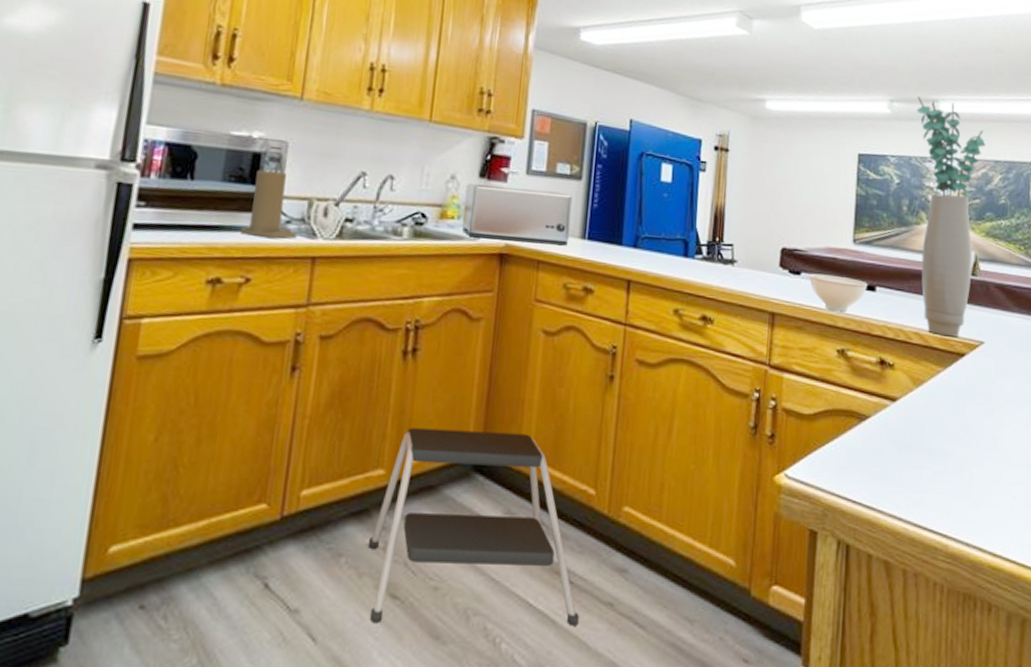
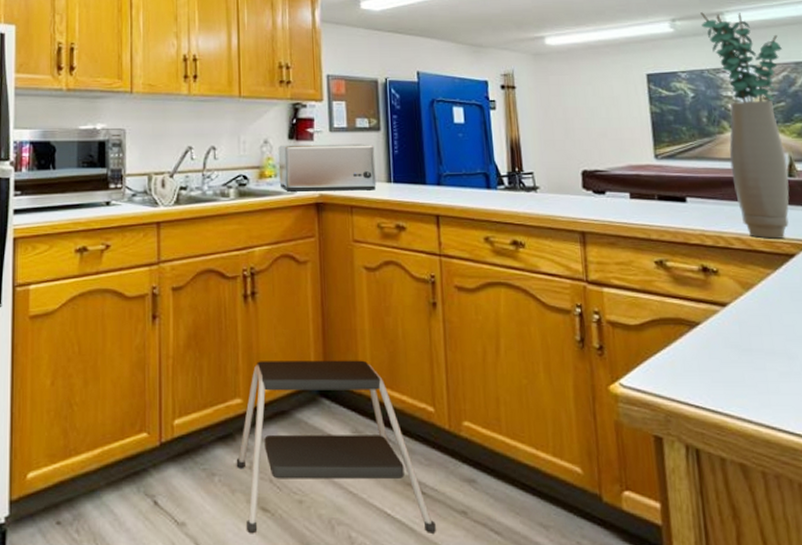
paper towel: present [239,170,298,240] -> none [96,155,143,211]
bowl: present [808,273,868,312] -> none [614,191,677,225]

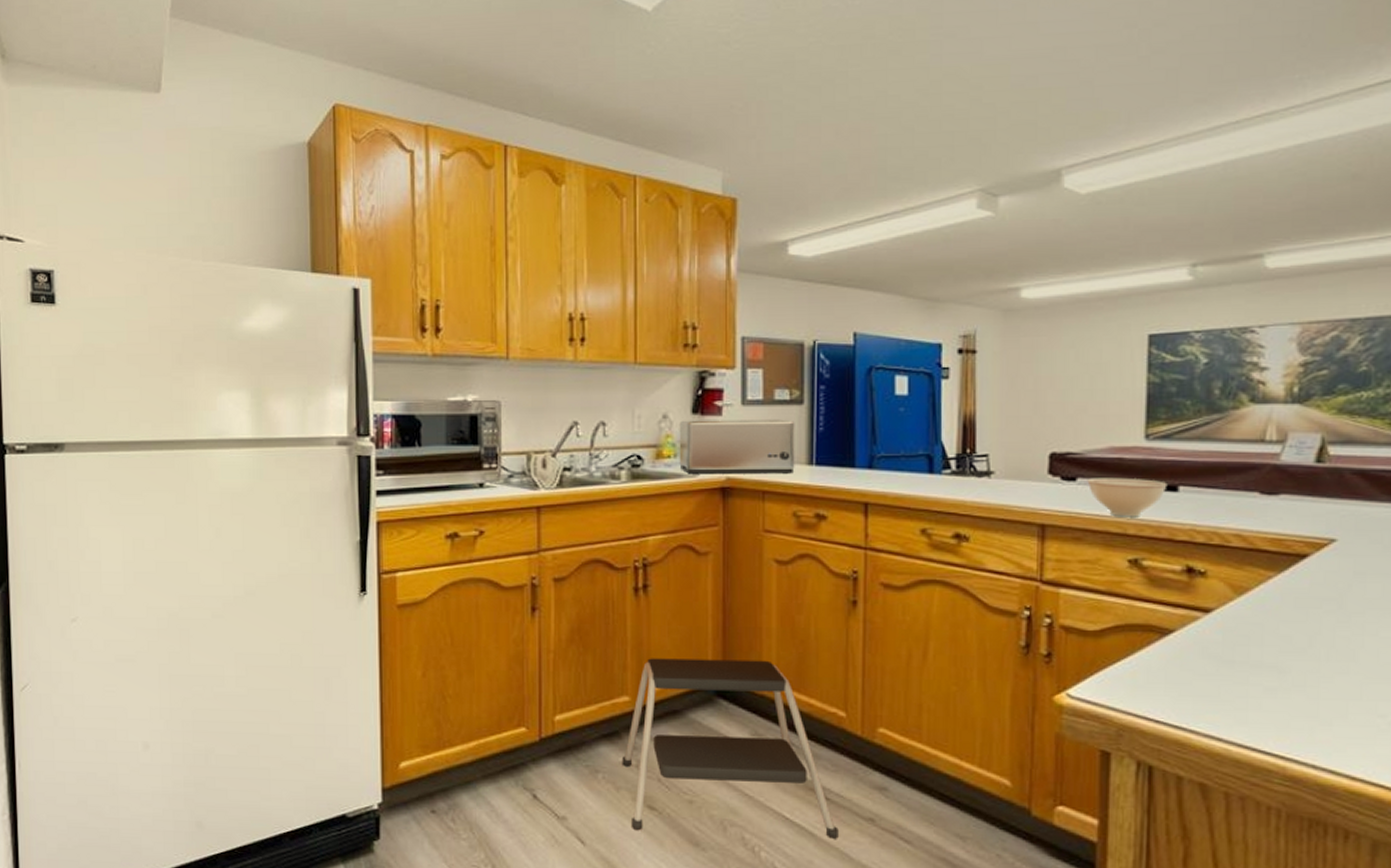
bowl: none [614,191,677,225] -> present [1087,477,1167,517]
vase: present [700,12,790,239] -> none [1232,254,1336,536]

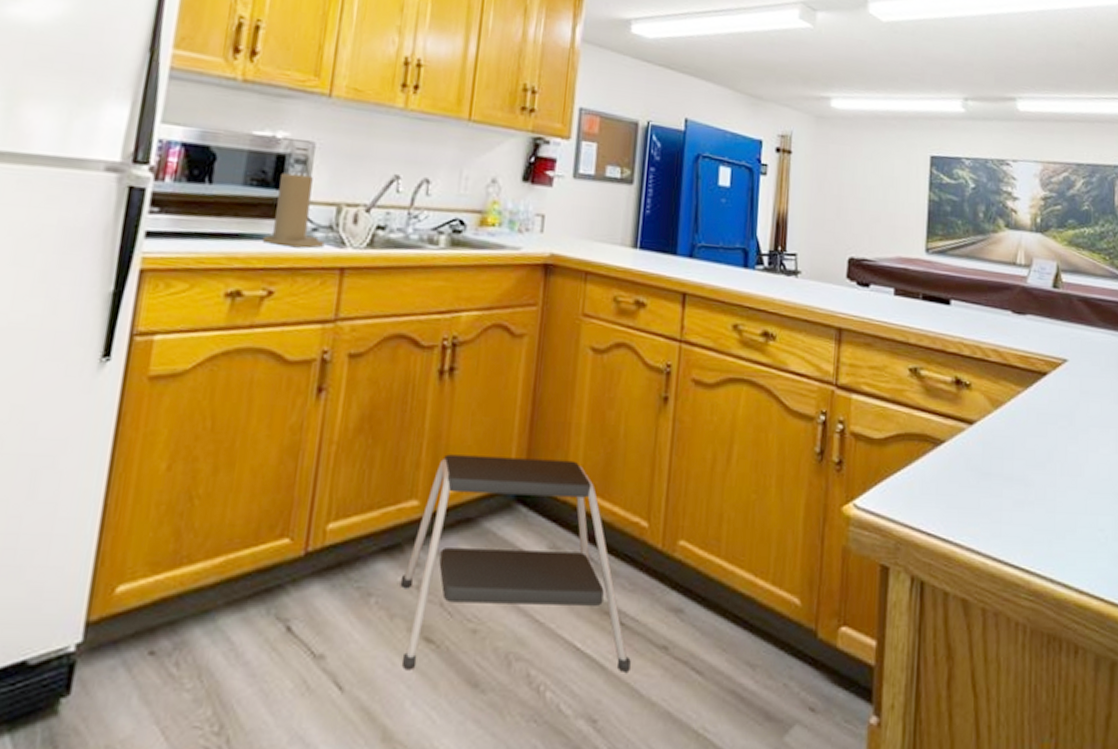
paper towel: none [468,430,521,493] -> present [261,173,325,249]
toaster: present [679,419,795,474] -> none [503,187,624,256]
bowl: present [1087,477,1167,517] -> none [878,285,942,327]

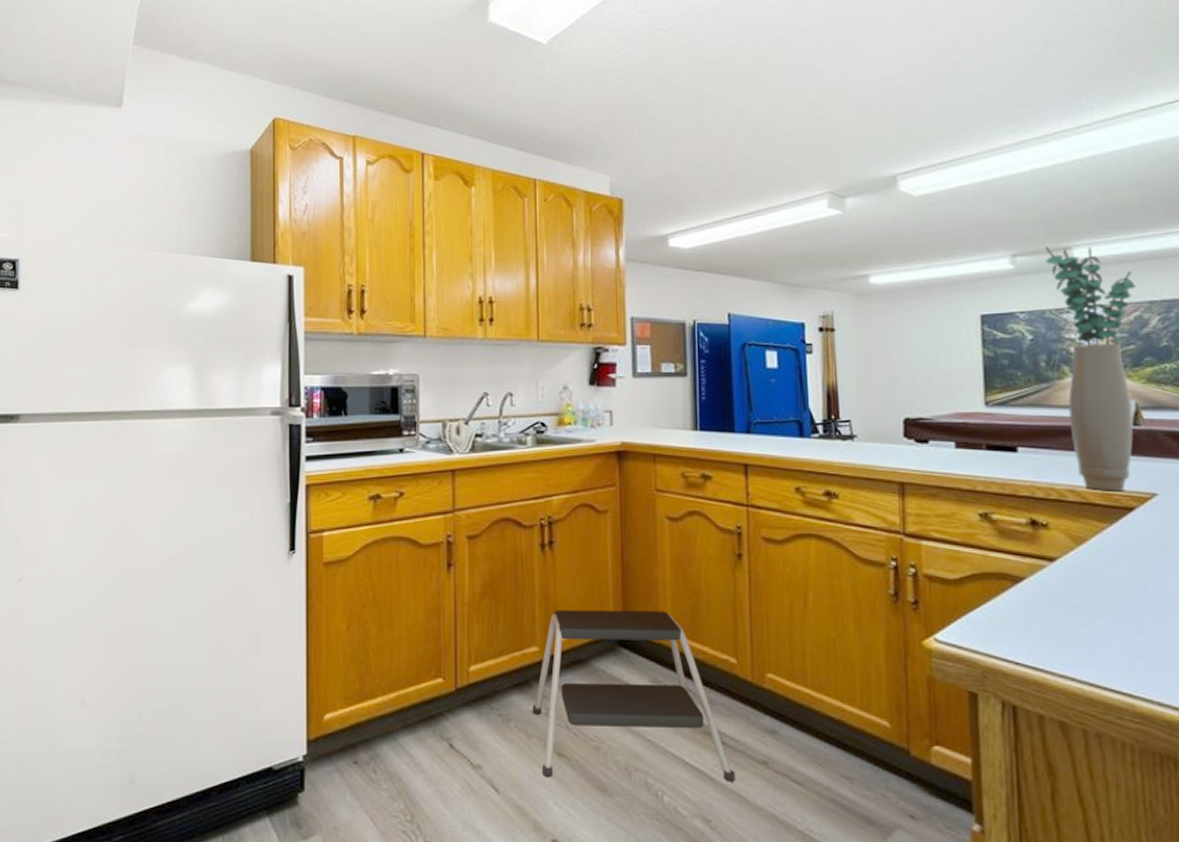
paper towel: present [261,173,325,249] -> none [389,401,437,458]
vase: none [993,94,1067,355] -> present [1045,247,1136,491]

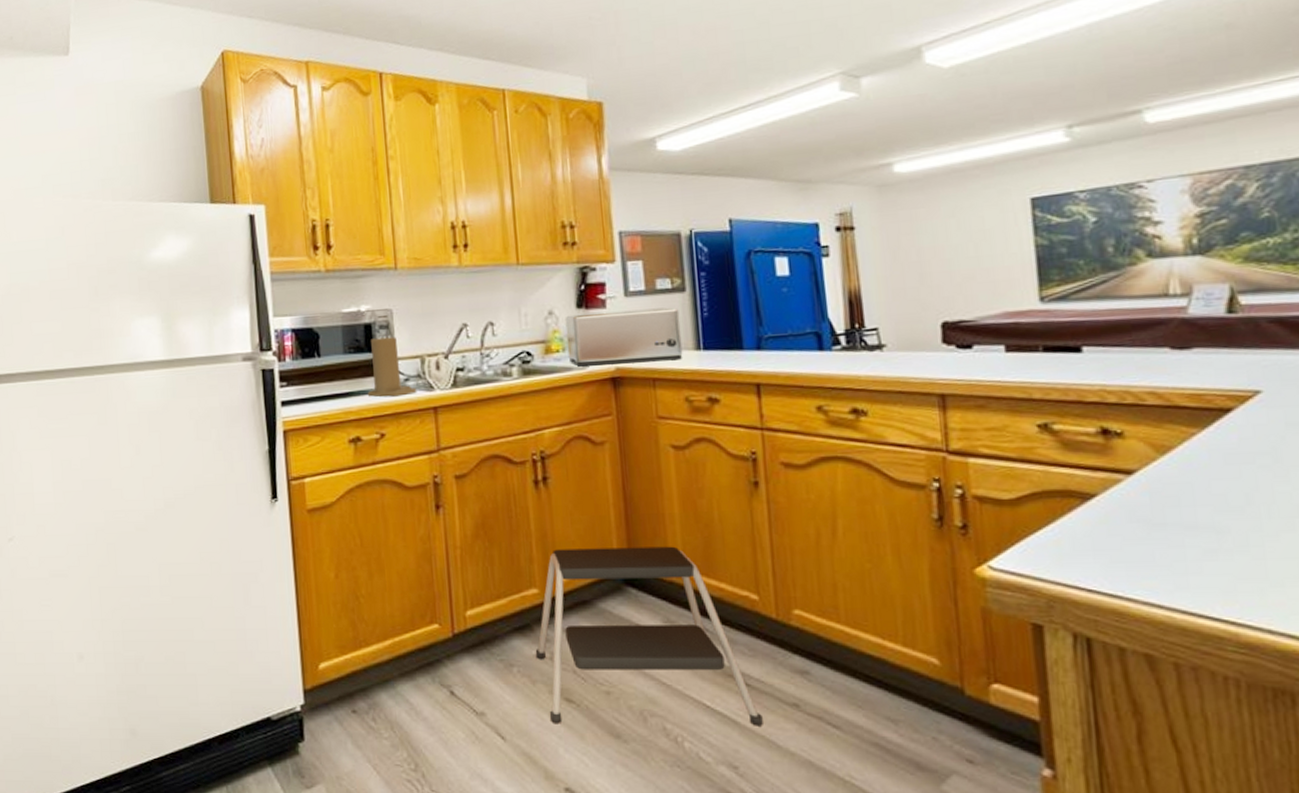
paper towel: none [389,401,437,458] -> present [367,337,417,398]
toaster: none [578,390,682,439] -> present [565,307,683,367]
vase: present [1045,247,1136,491] -> none [1109,108,1229,391]

